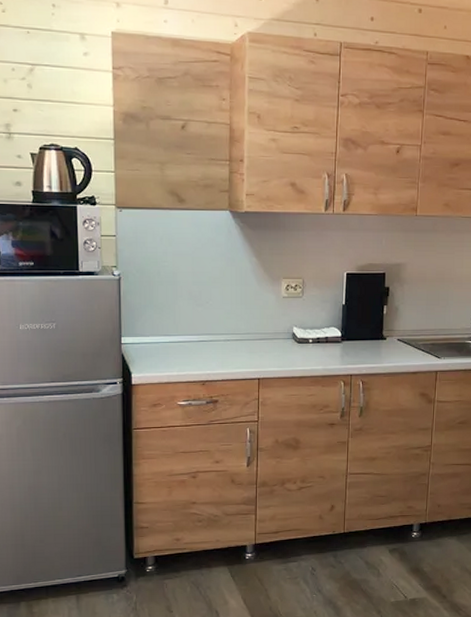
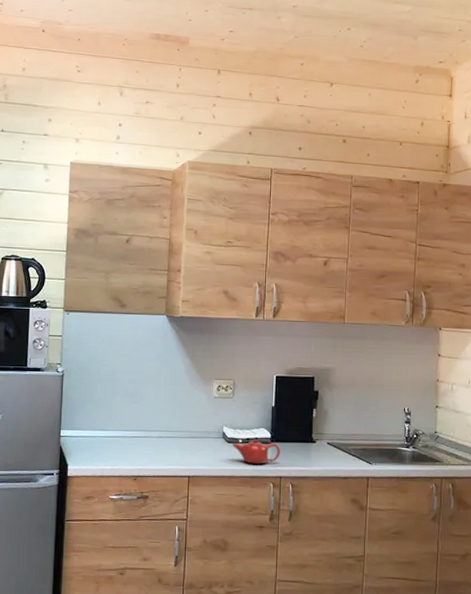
teapot: none [302,338,351,363] -> present [232,439,280,464]

